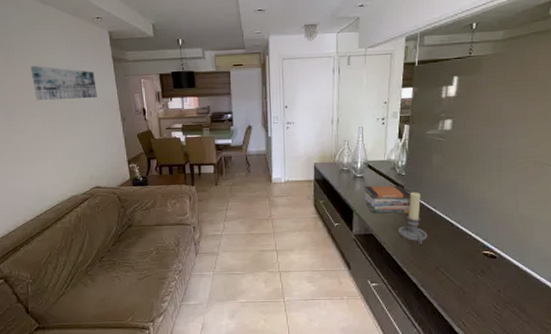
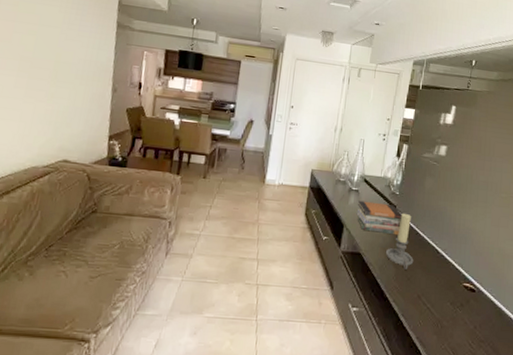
wall art: present [30,66,97,101] -> none [15,14,93,62]

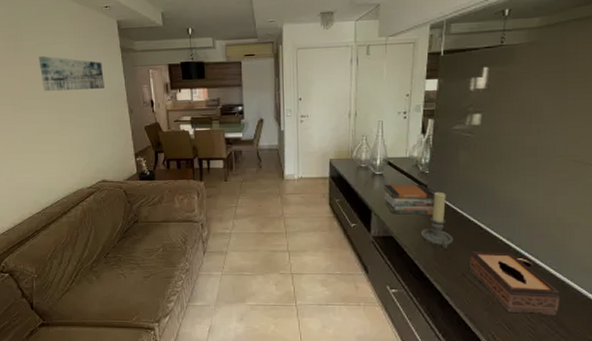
wall art: none [15,14,93,62] -> present [38,56,104,92]
tissue box: none [425,274,497,342] -> present [470,251,560,316]

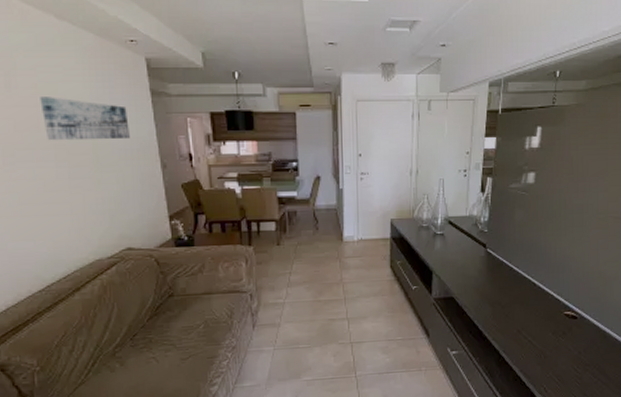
book stack: present [383,184,435,216] -> none [444,243,493,274]
candle holder: present [420,191,454,249] -> none [479,250,510,307]
tissue box: present [470,251,560,316] -> none [524,307,602,365]

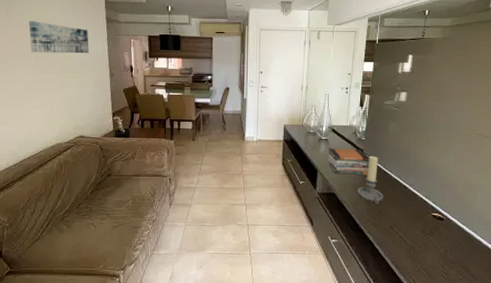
book stack: none [444,243,493,274] -> present [327,148,369,176]
candle holder: none [479,250,510,307] -> present [357,155,384,205]

